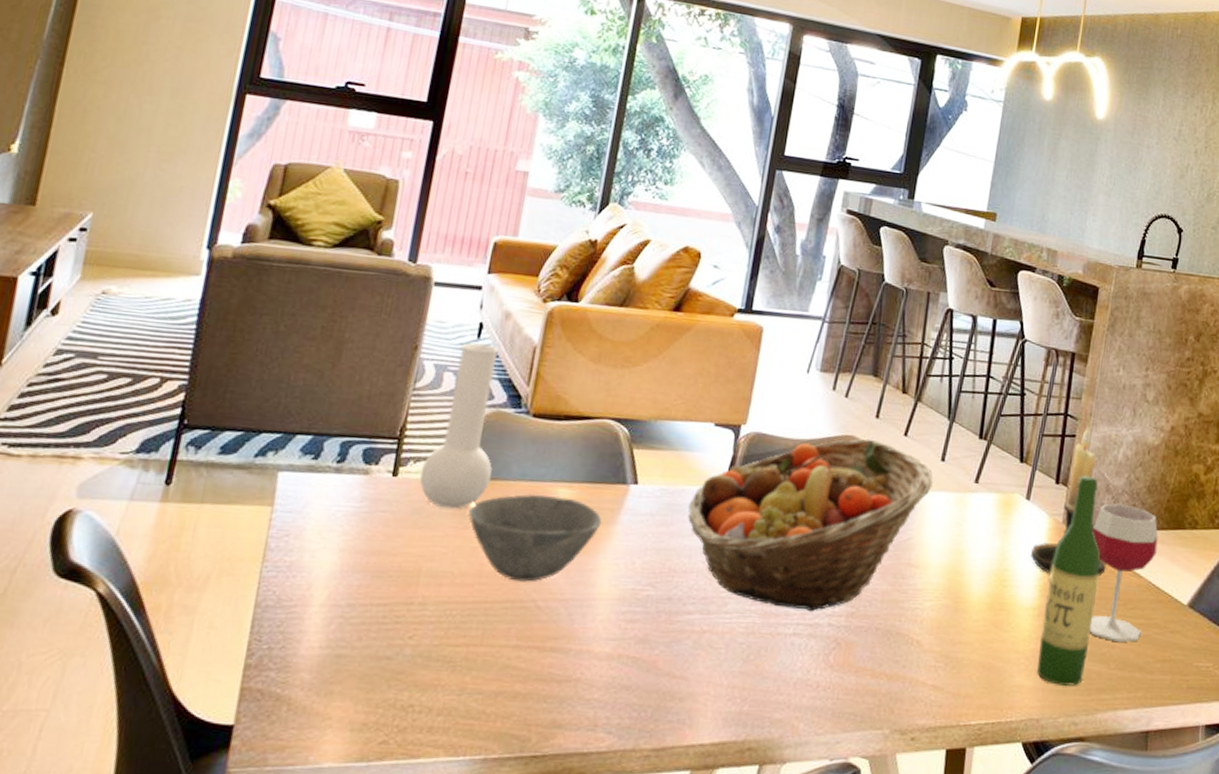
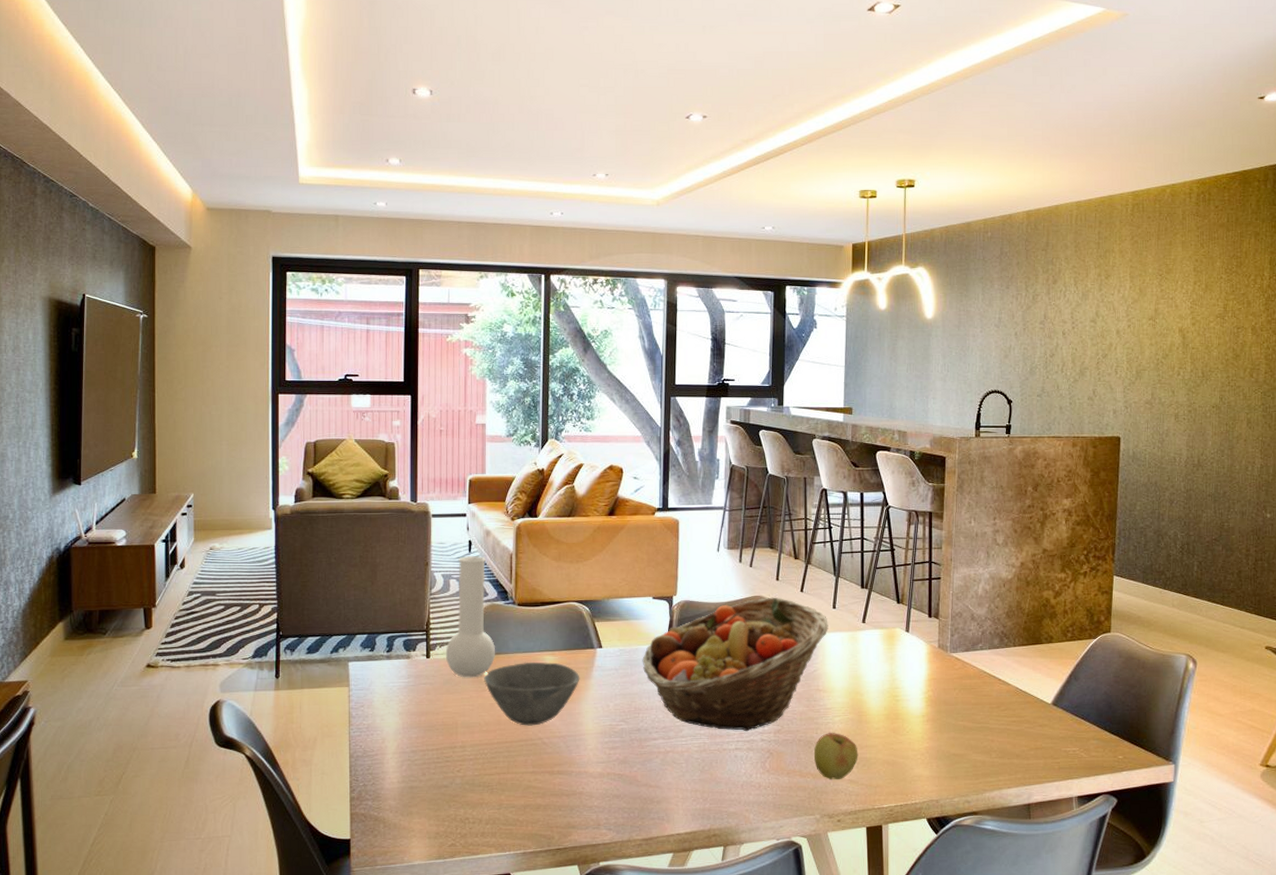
apple: none [892,621,949,685] -> present [814,733,858,780]
candle holder: present [1031,426,1107,576] -> none [915,569,979,687]
wine bottle: present [1037,476,1100,687] -> none [931,609,974,774]
wineglass: present [1089,503,1158,642] -> none [963,628,1020,736]

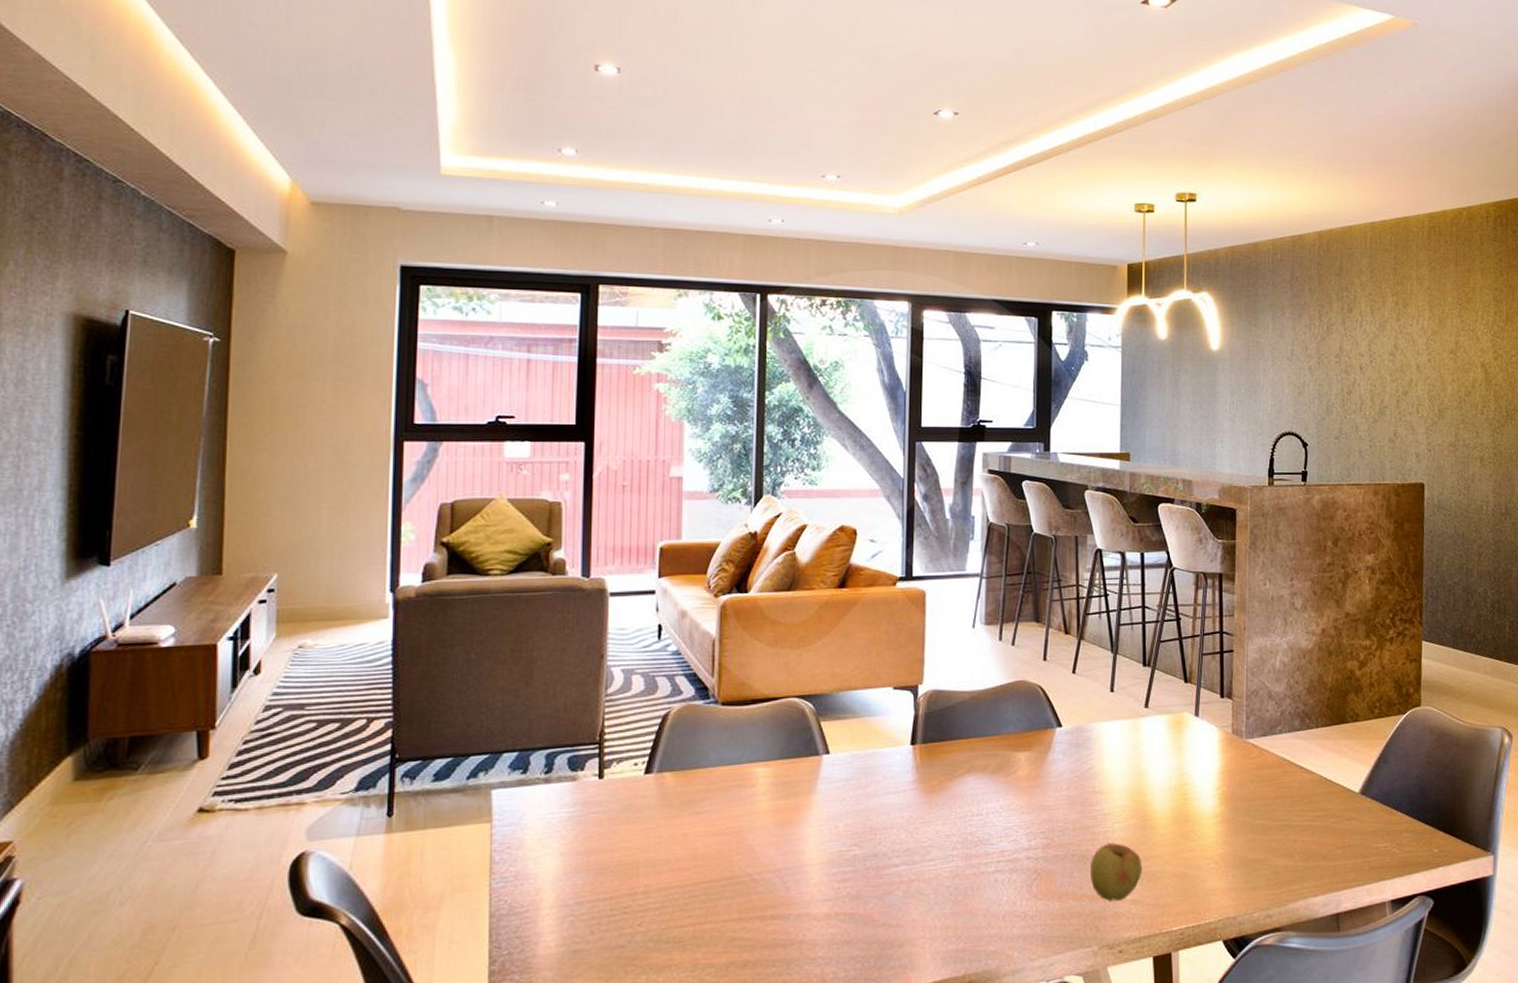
vase: present [445,556,496,678] -> none [624,644,692,802]
bowl: present [484,661,580,726] -> none [676,775,801,860]
fruit basket: present [642,598,828,732] -> none [880,682,1106,849]

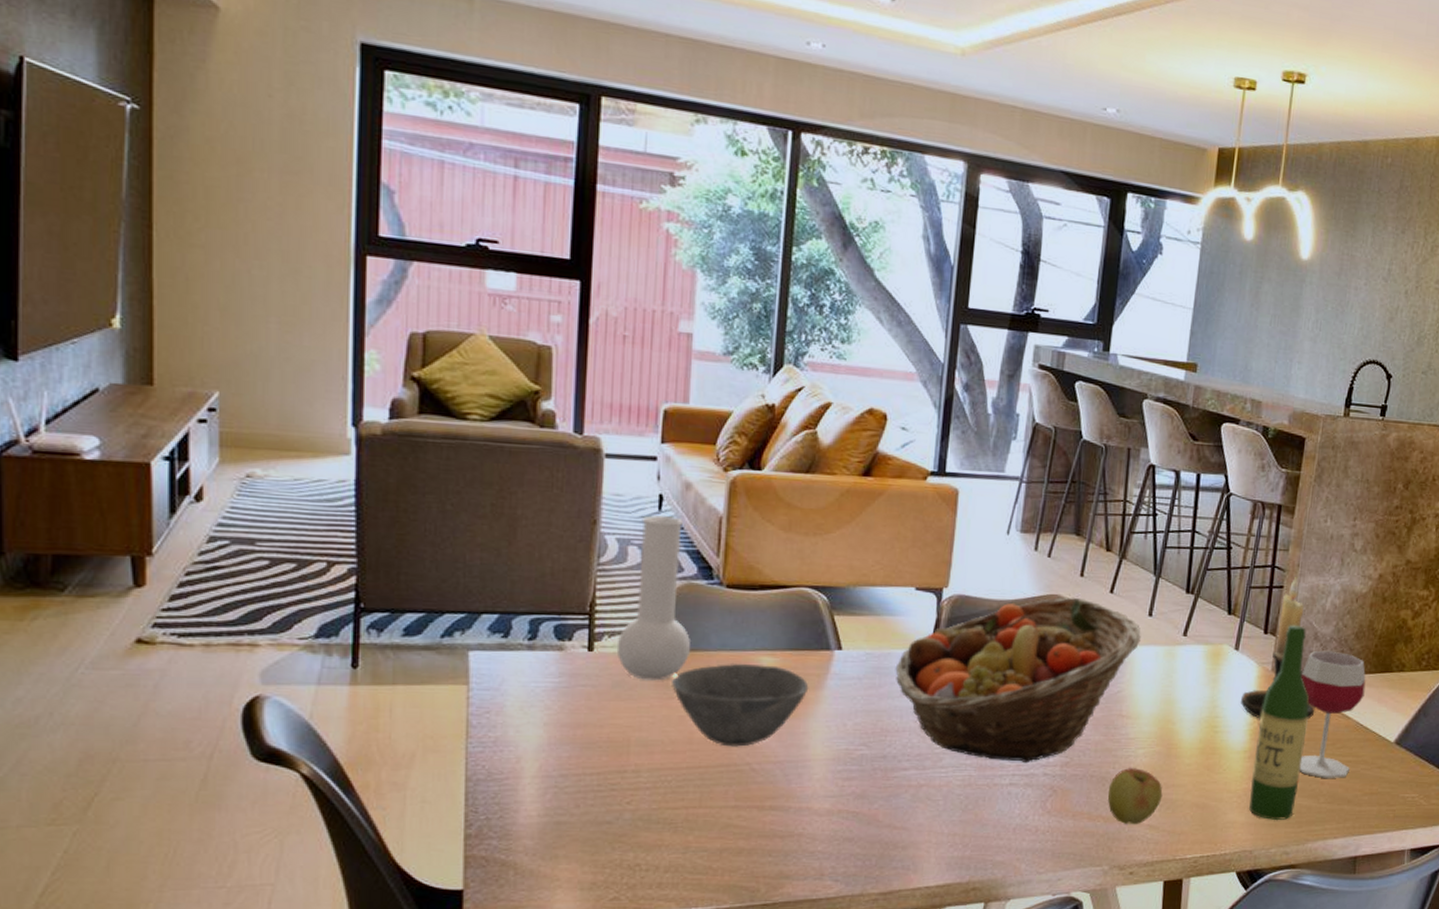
vase: none [624,644,692,802] -> present [616,515,691,681]
bowl: none [676,775,801,860] -> present [672,663,809,747]
fruit basket: none [880,682,1106,849] -> present [895,597,1141,764]
candle holder: none [1207,640,1279,781] -> present [1241,577,1315,719]
wine bottle: none [1226,686,1274,884] -> present [1249,625,1309,821]
wineglass: none [1260,708,1324,836] -> present [1299,650,1366,778]

